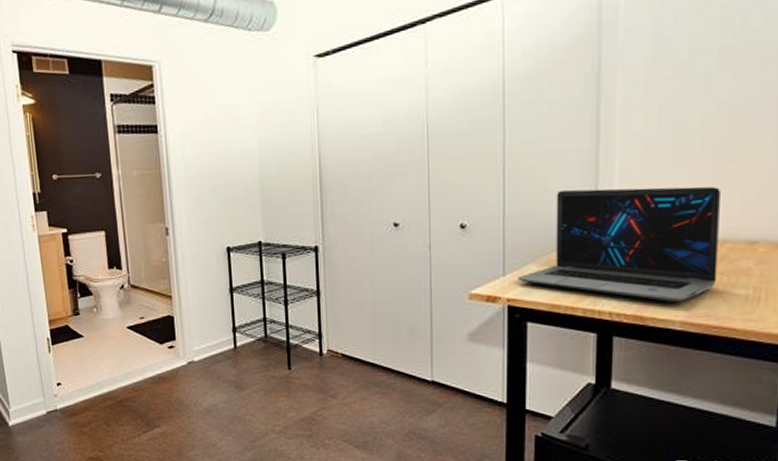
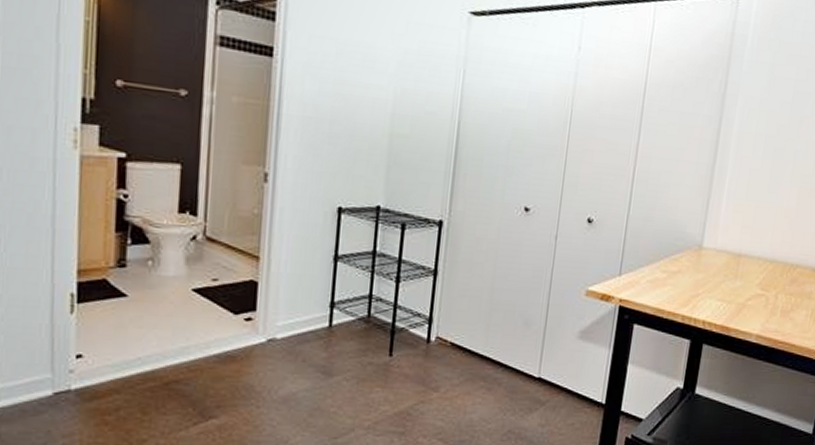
laptop: present [517,186,720,303] -> none [631,199,800,318]

